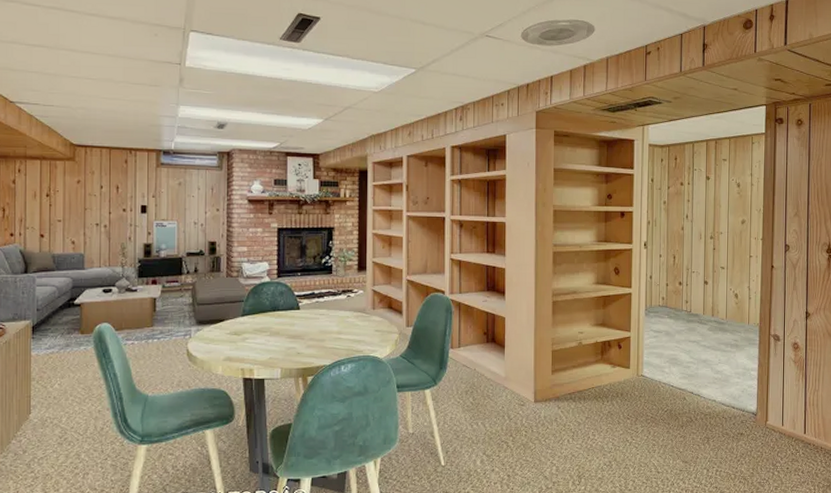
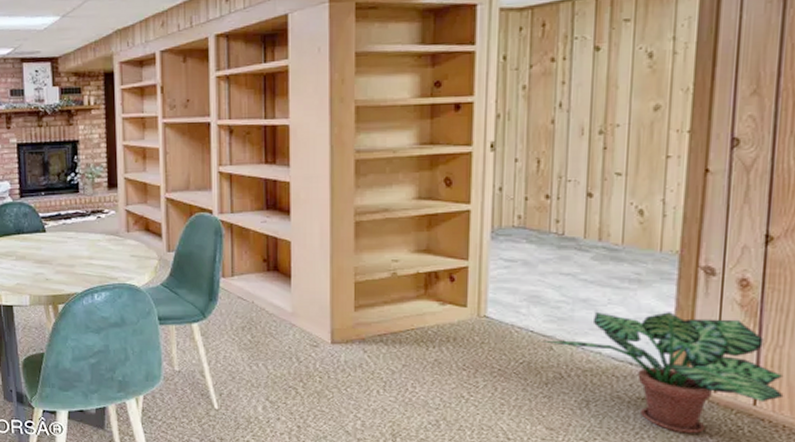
potted plant: none [676,368,820,458] -> present [537,312,784,434]

